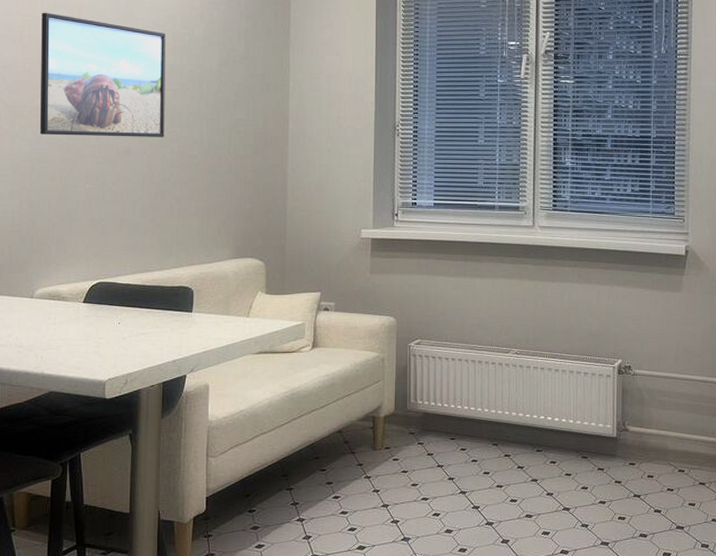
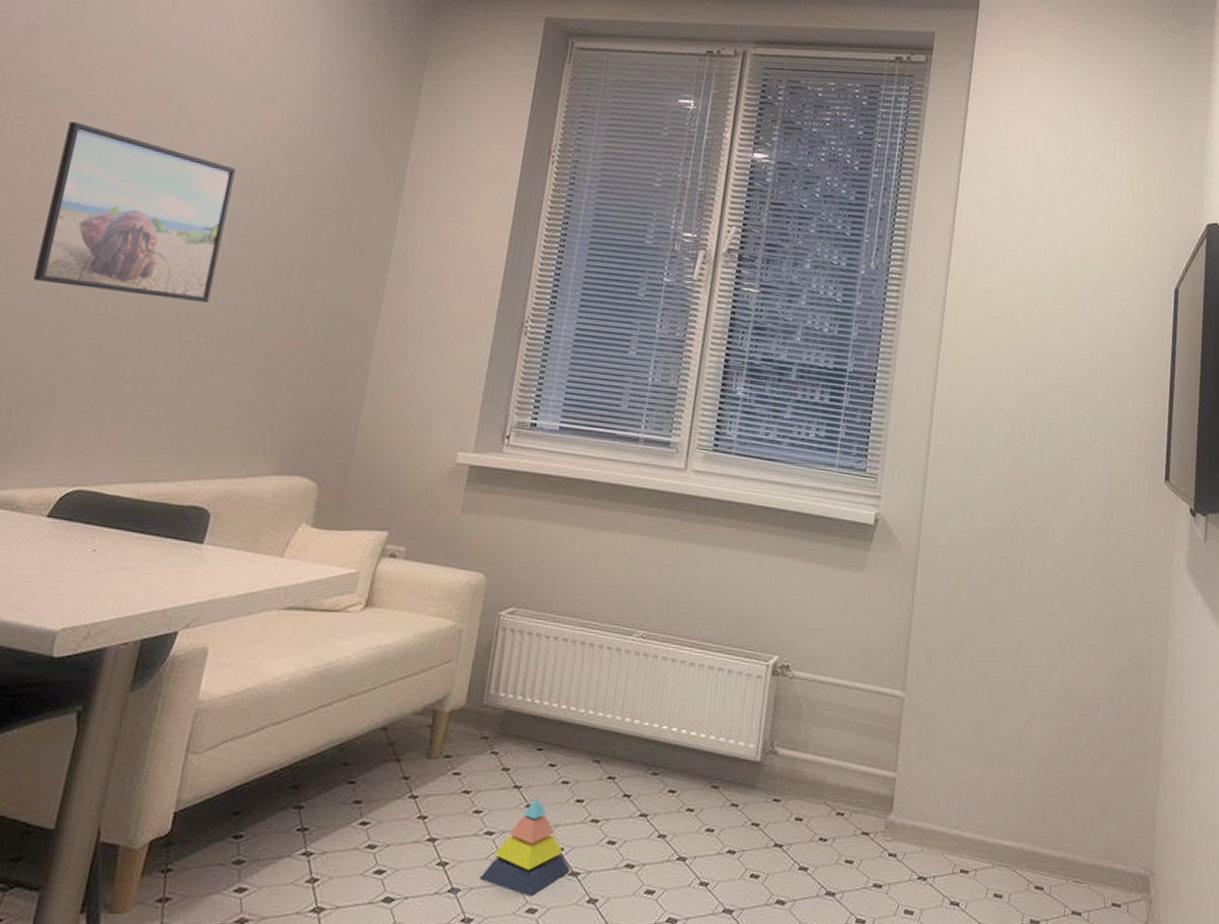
stacking toy: none [422,472,486,541] -> present [479,797,570,897]

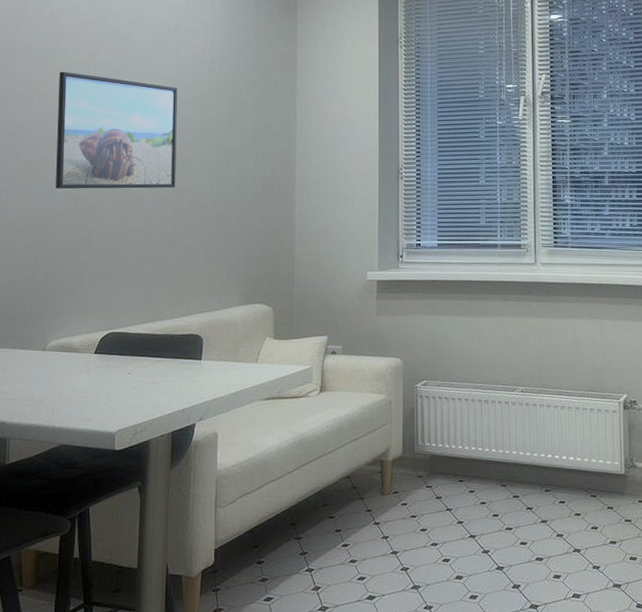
stacking toy: present [479,797,570,897] -> none [432,515,496,587]

